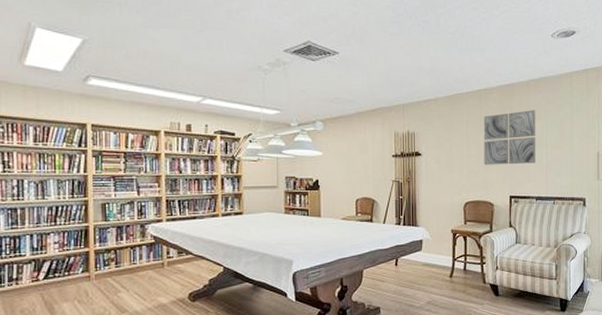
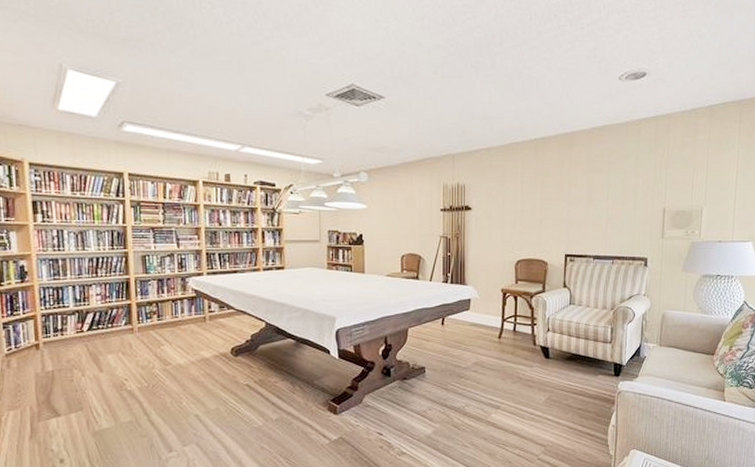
wall art: present [484,110,536,165] -> none [538,161,598,221]

